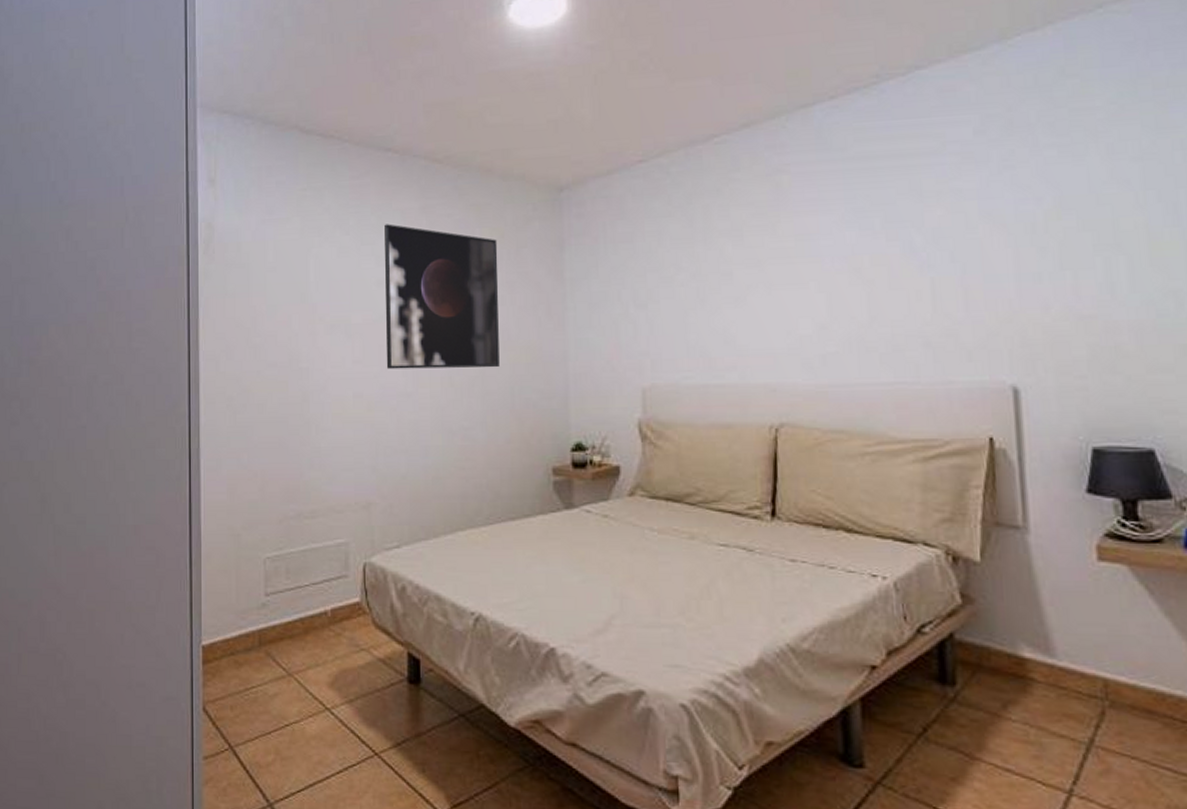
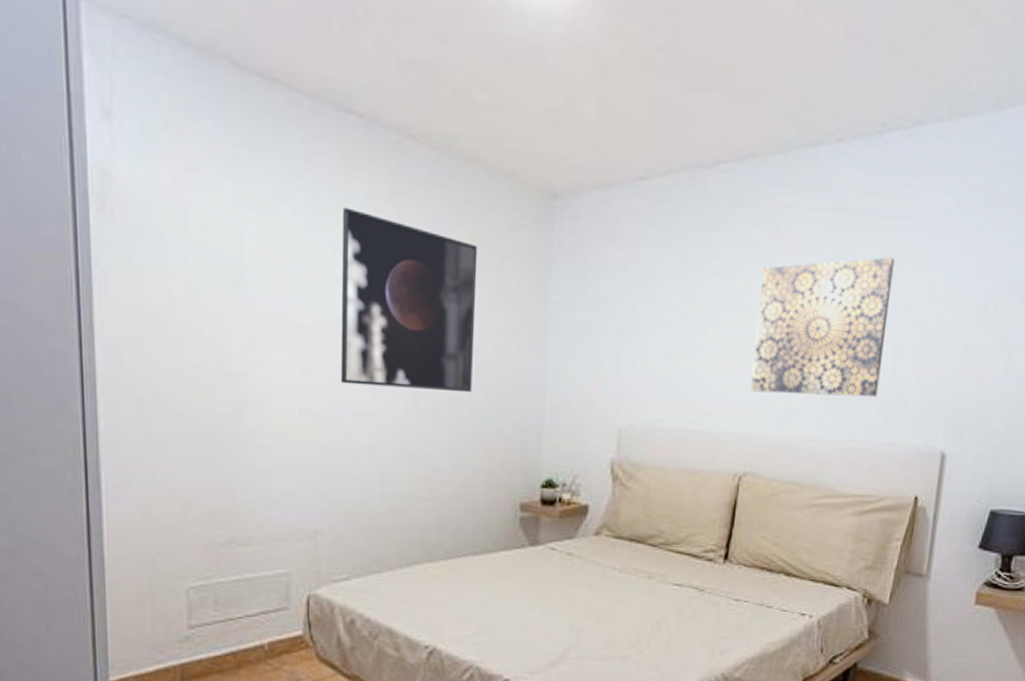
wall art: none [771,195,921,342] -> present [751,257,895,397]

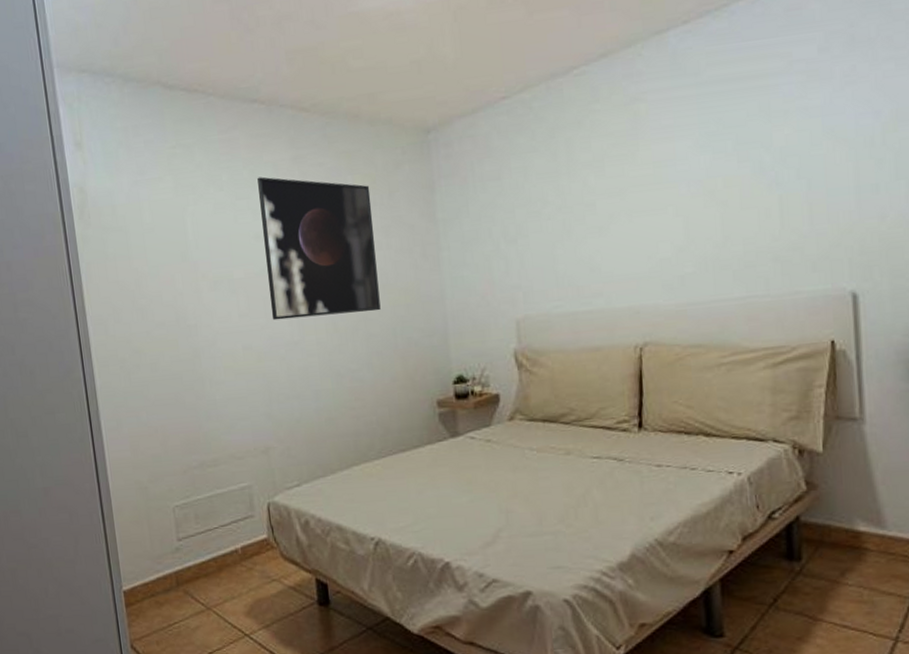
wall art: present [751,257,895,397] -> none [631,116,770,267]

